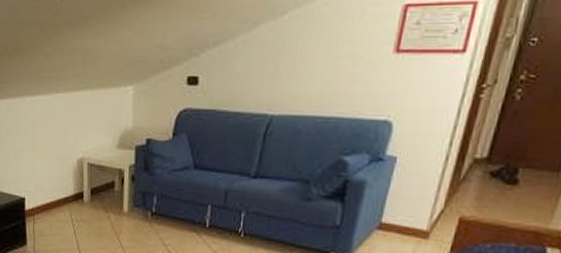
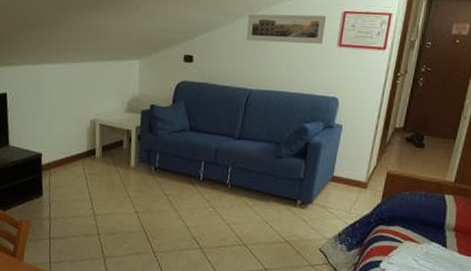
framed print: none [266,12,380,53] -> present [246,14,327,44]

